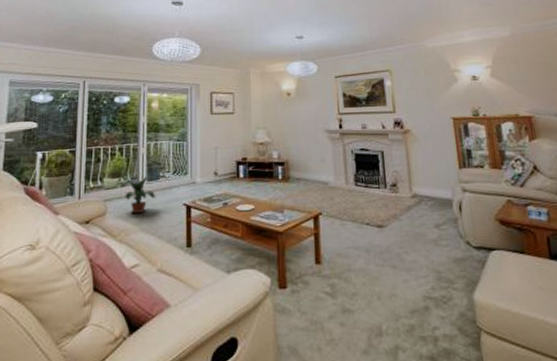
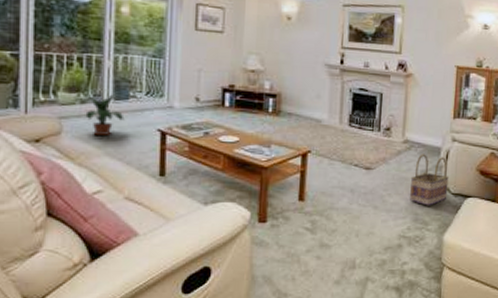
basket: none [425,207,469,262] -> present [410,154,449,206]

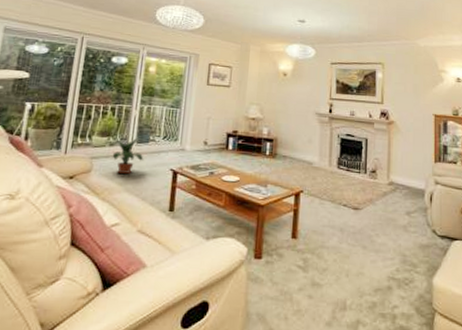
basket: present [410,154,449,206] -> none [397,195,434,248]

